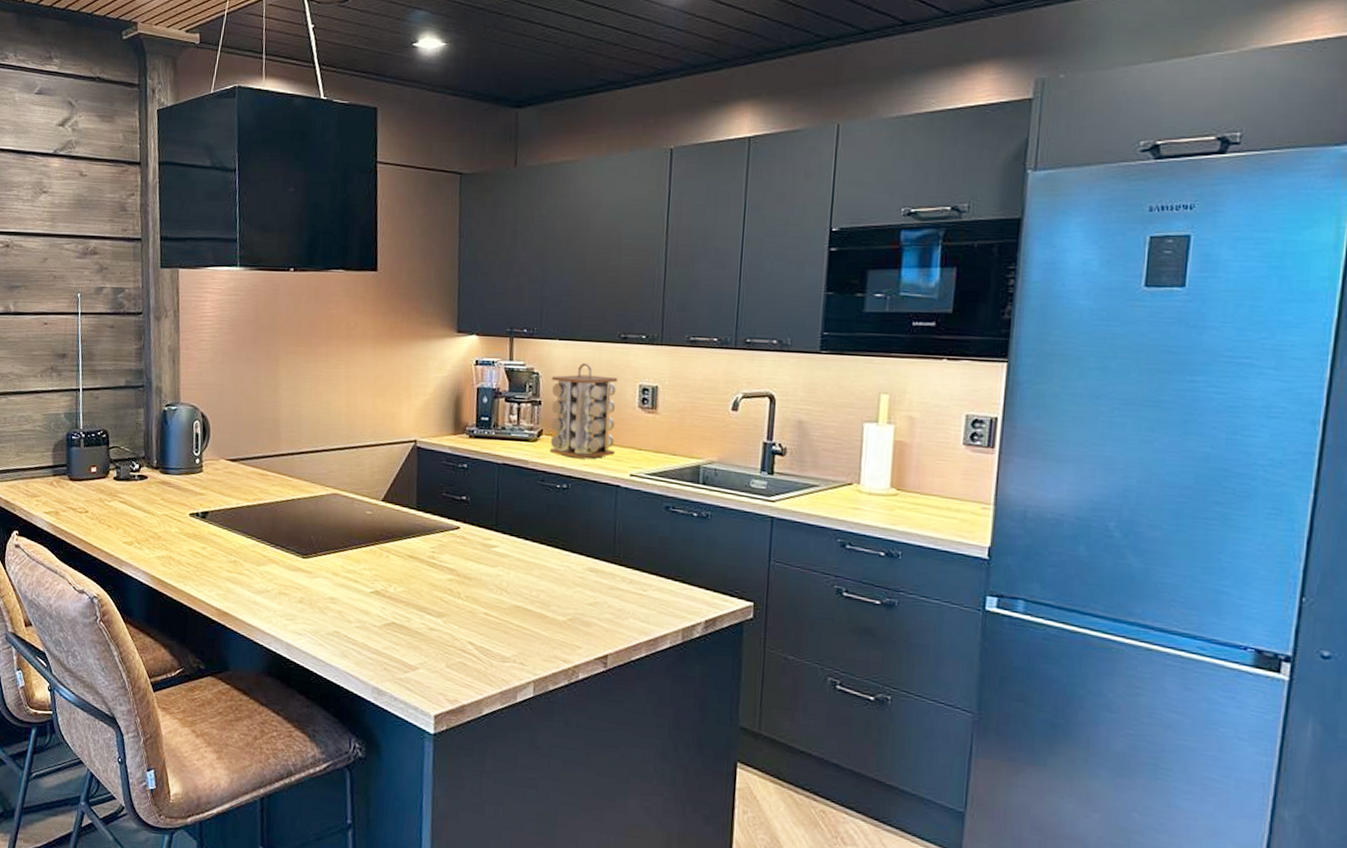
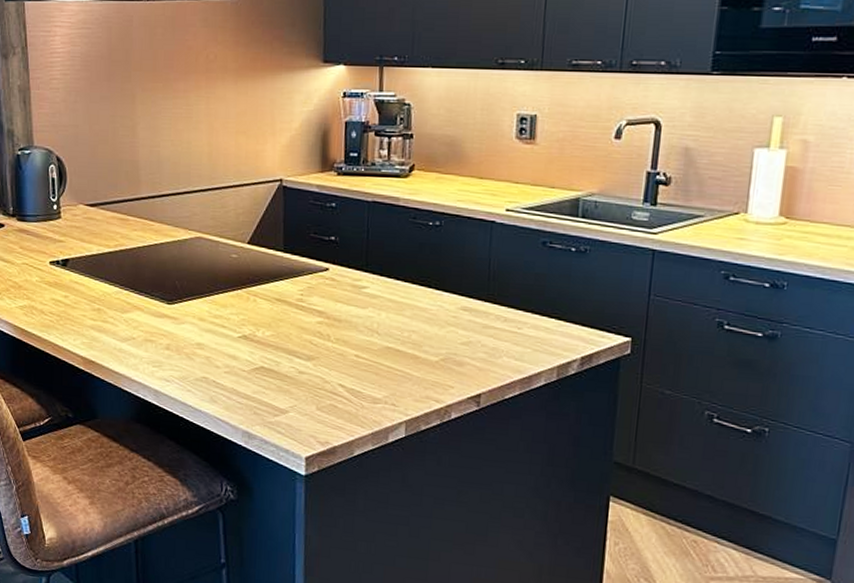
spice rack: present [549,362,618,459] -> none [421,91,495,195]

